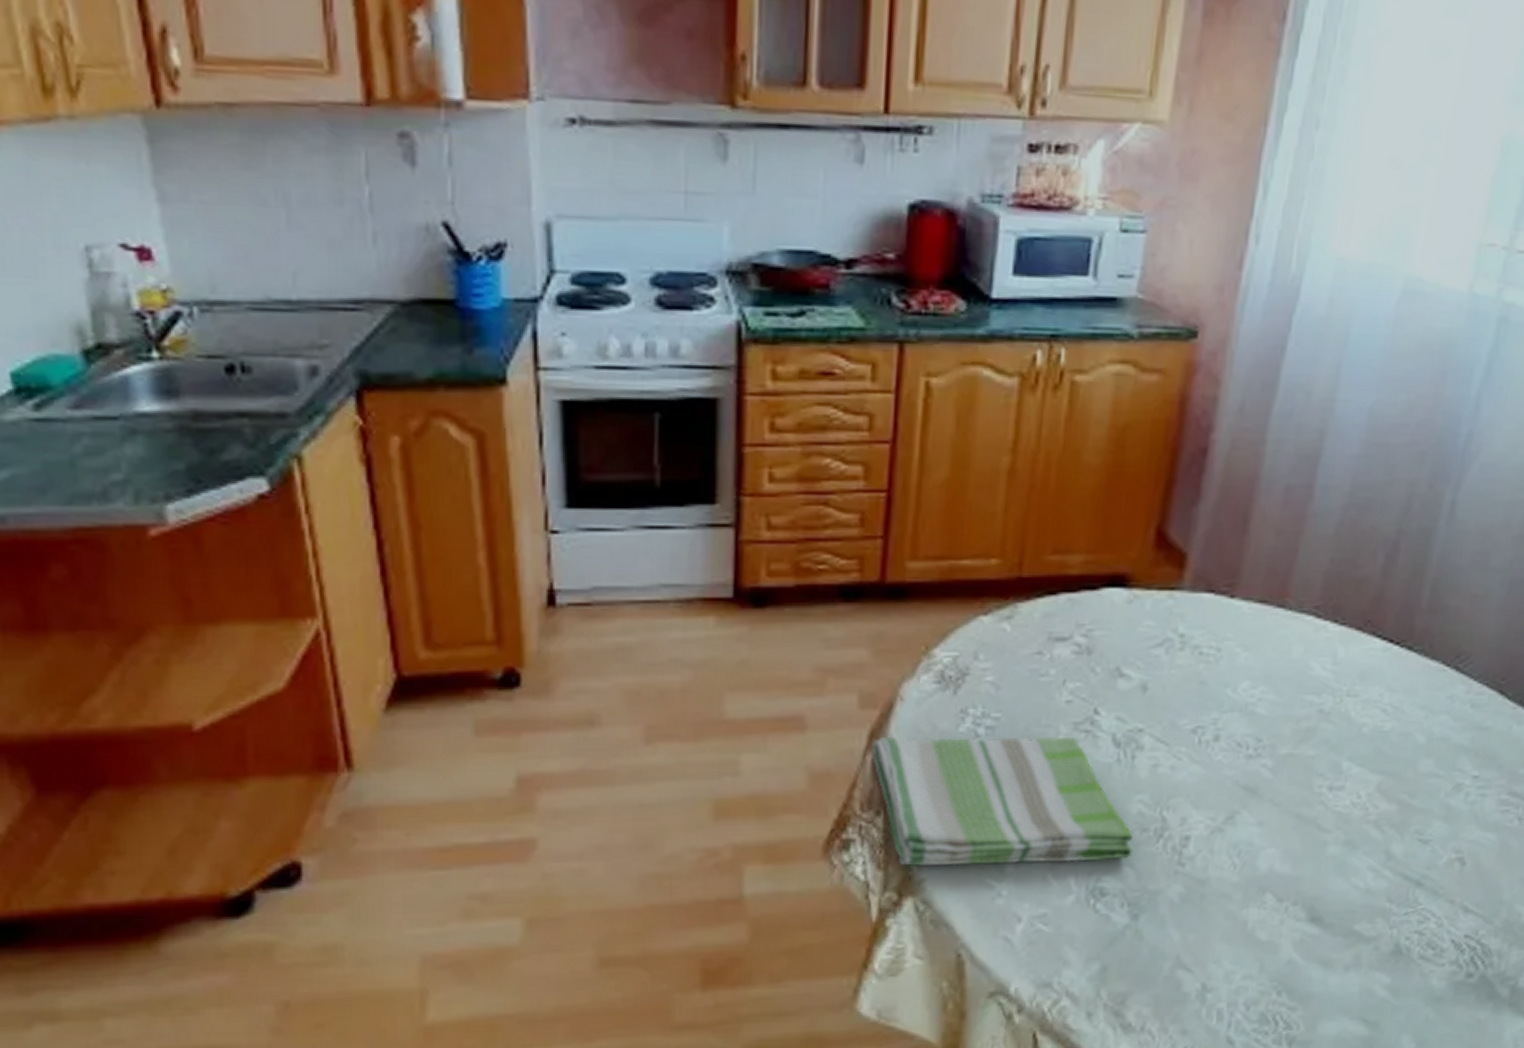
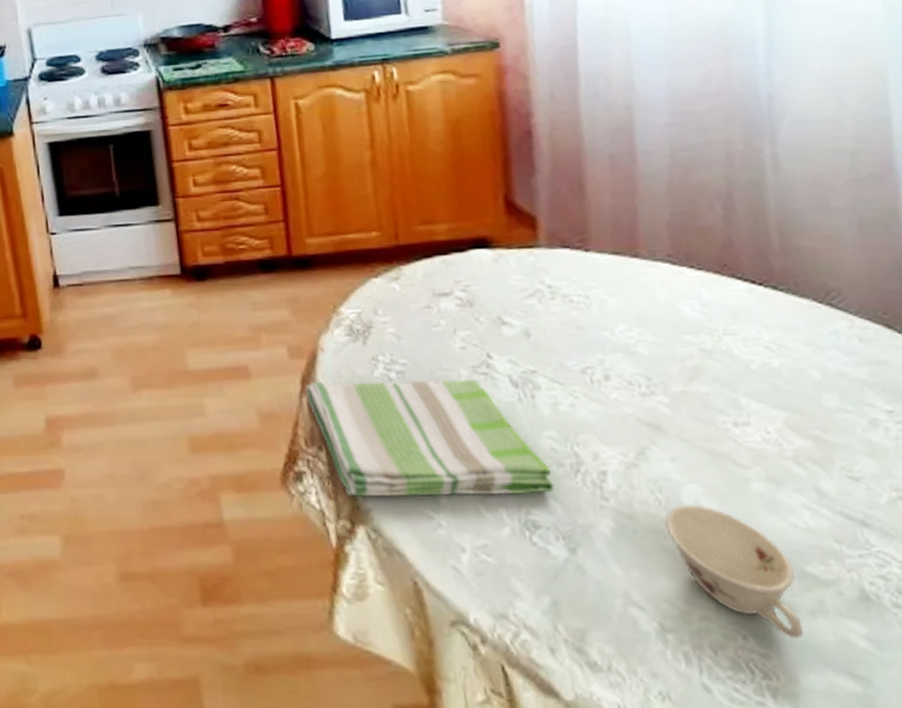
teacup: none [1234,868,1344,992] -> present [665,504,804,639]

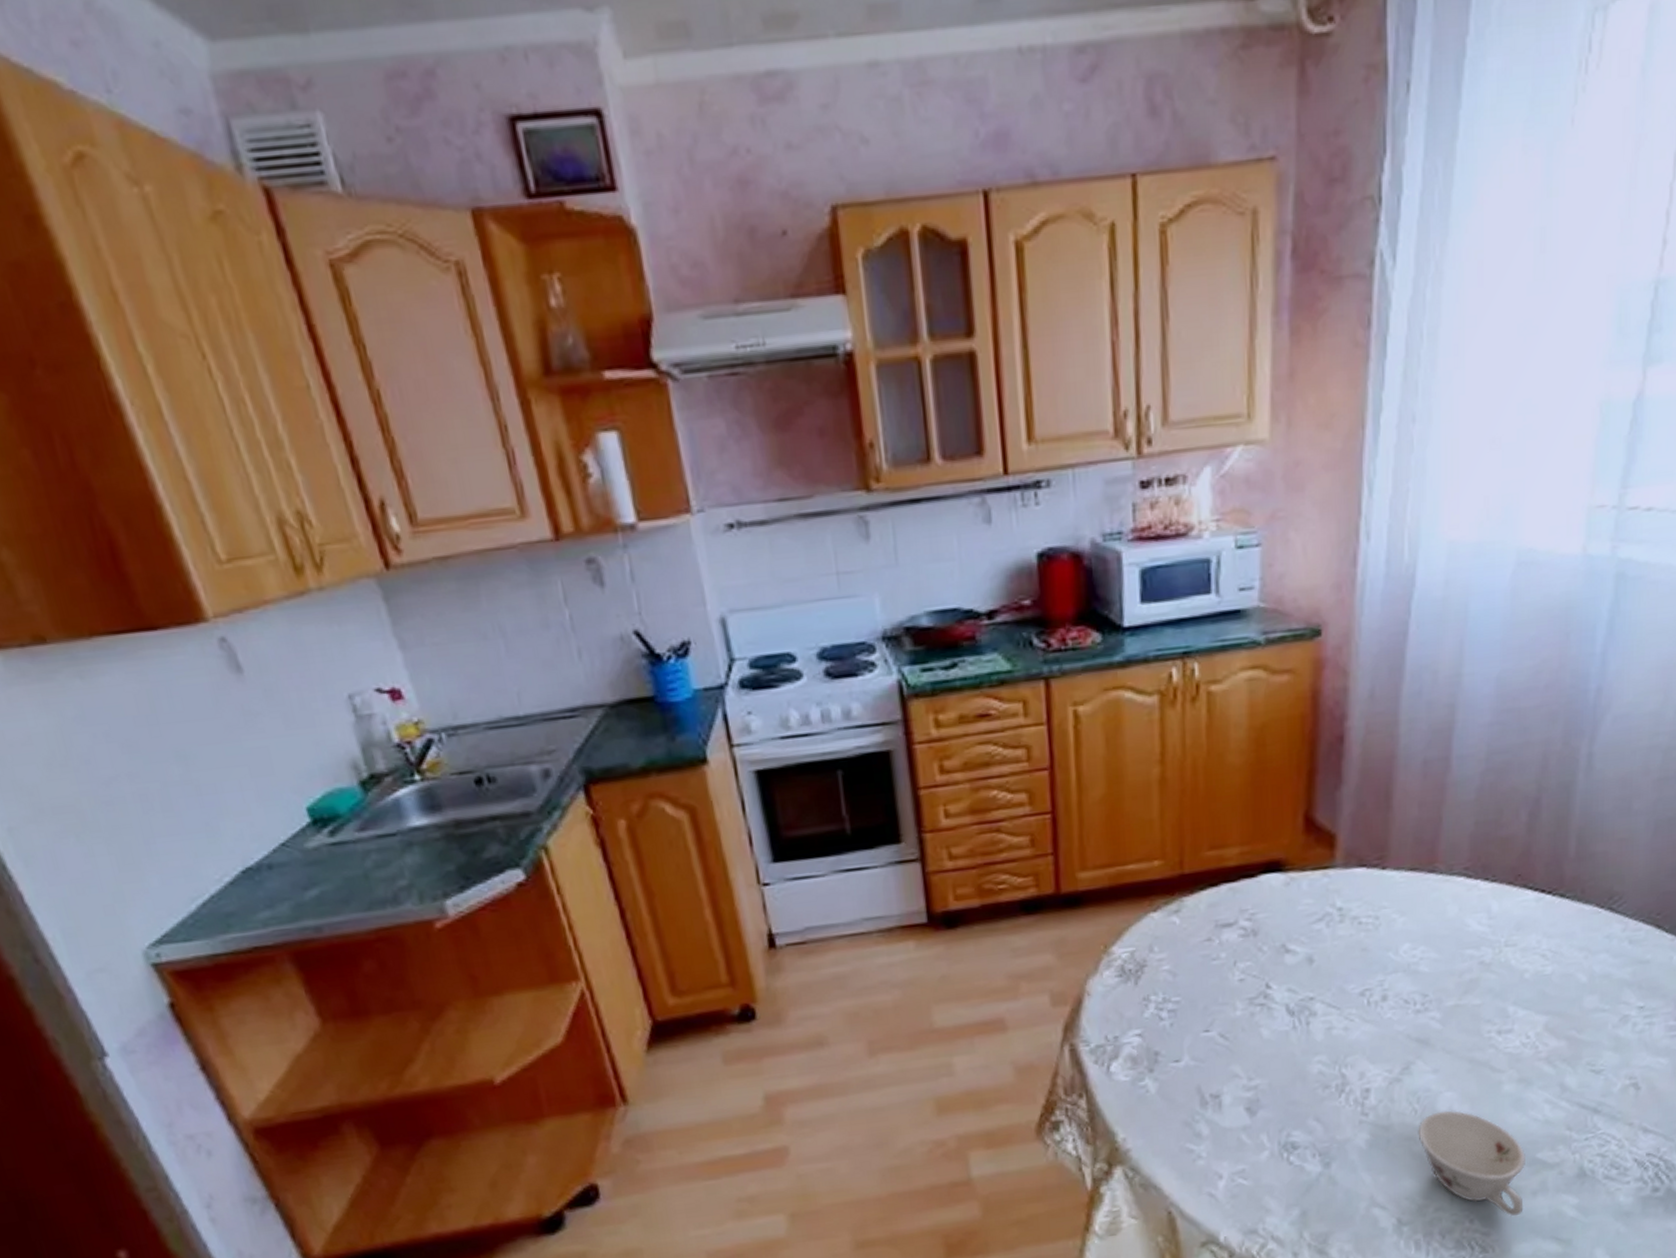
dish towel: present [304,378,555,497] -> none [1067,1011,1317,1140]

